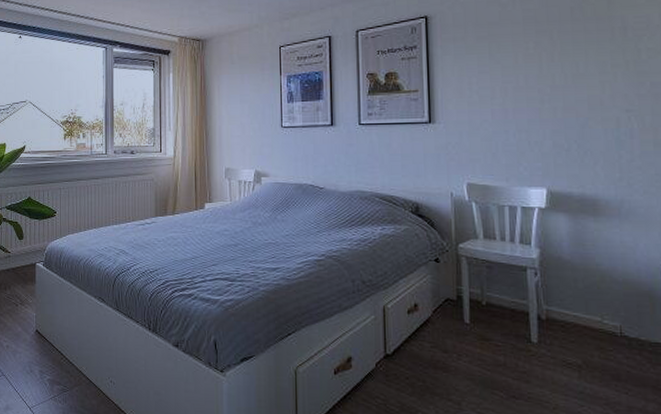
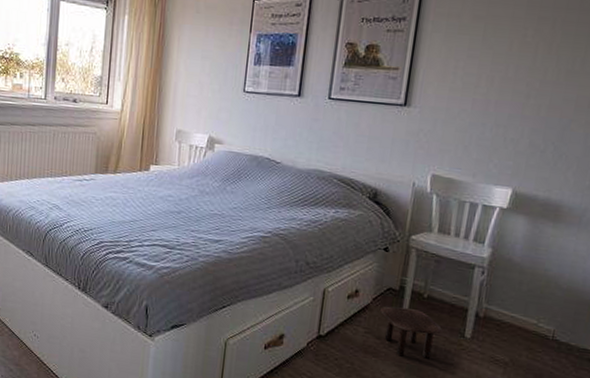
side table: none [442,317,508,369] -> present [380,306,443,359]

